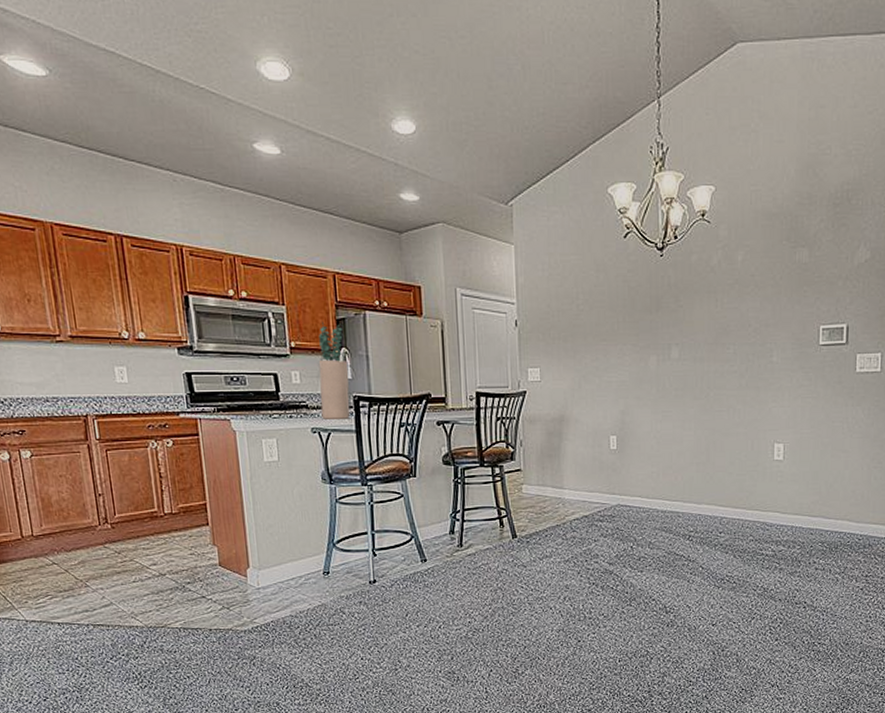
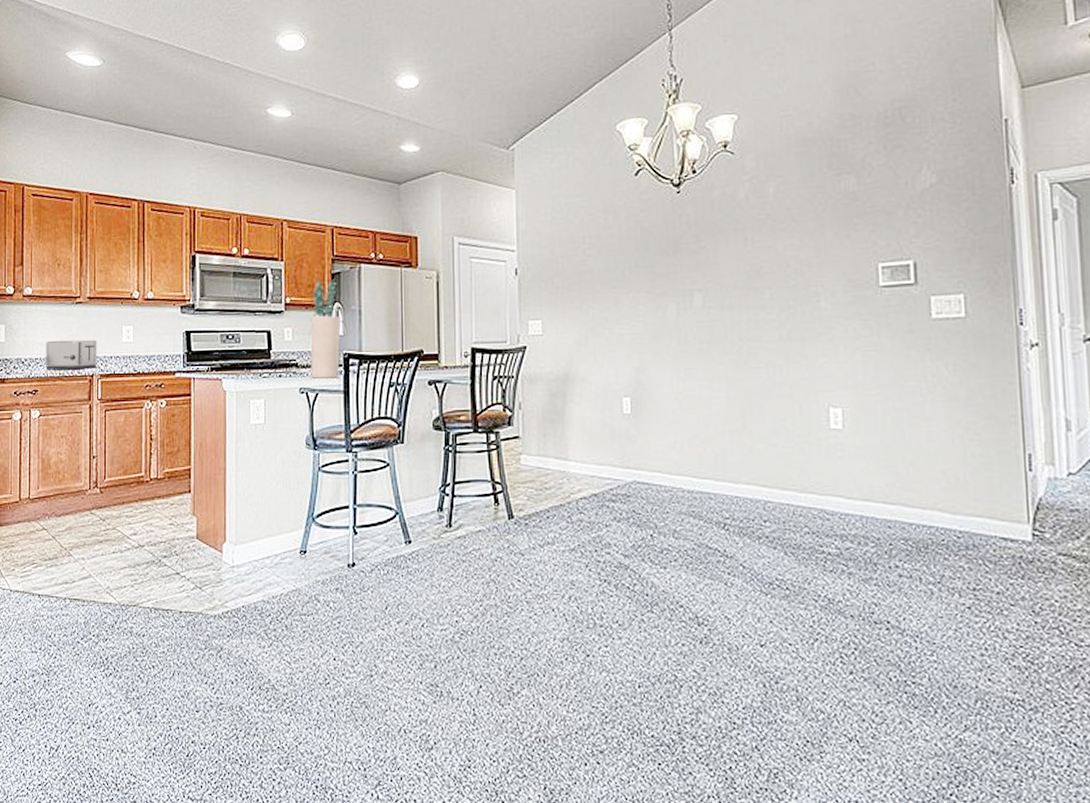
toaster: none [26,379,90,411] -> present [46,339,97,371]

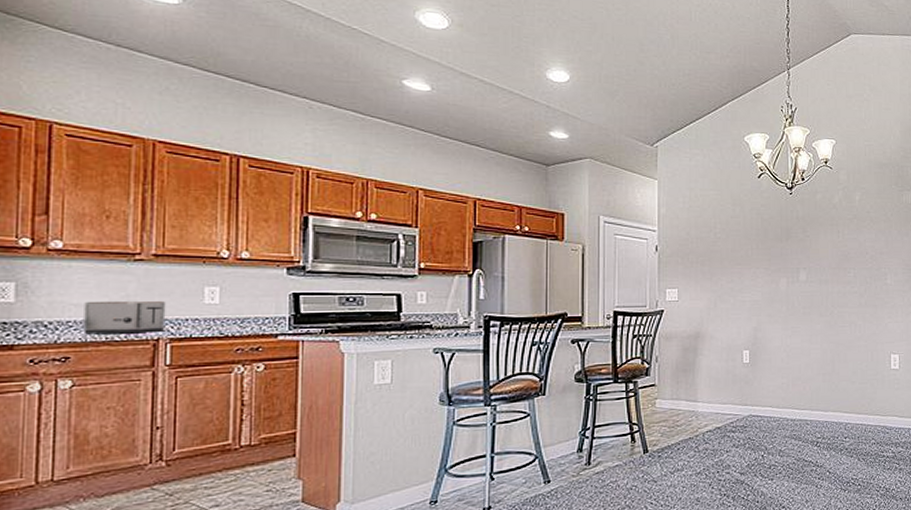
vase: present [310,275,341,380] -> none [446,243,481,340]

